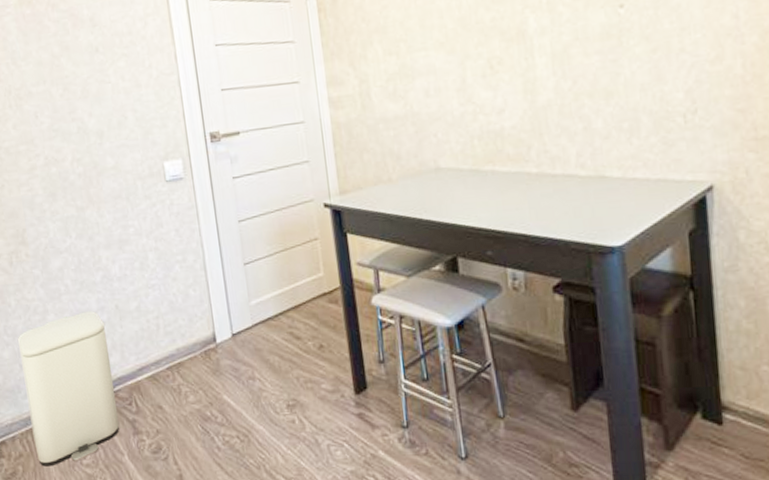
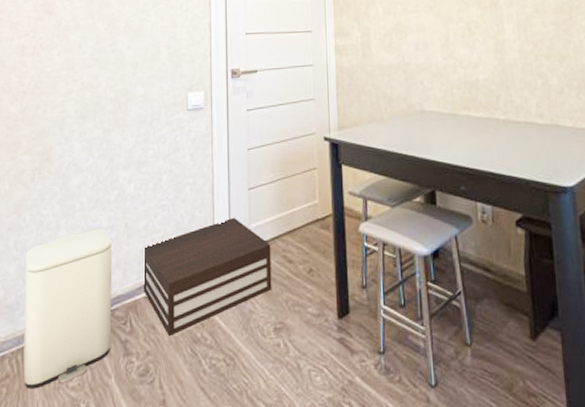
storage box: none [138,295,281,415] -> present [143,218,272,336]

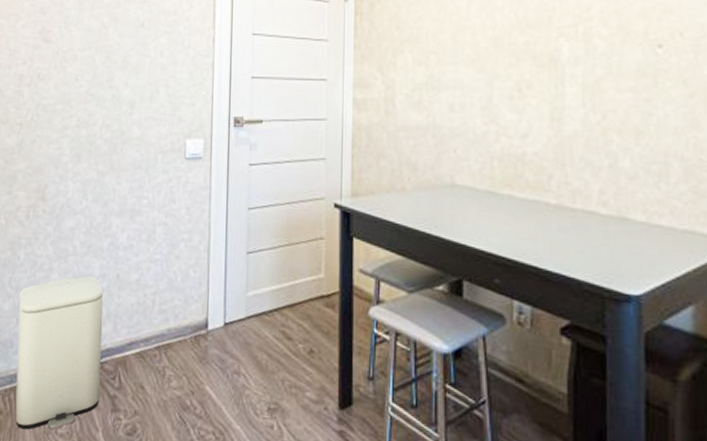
storage box: present [143,218,272,336] -> none [133,282,269,398]

